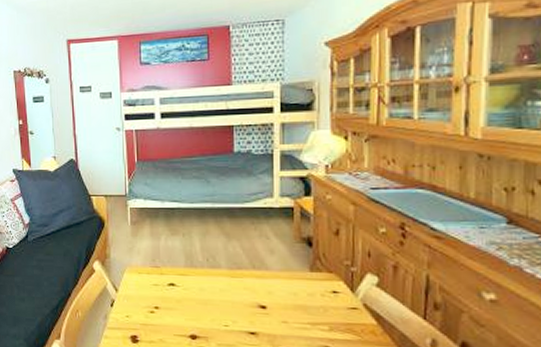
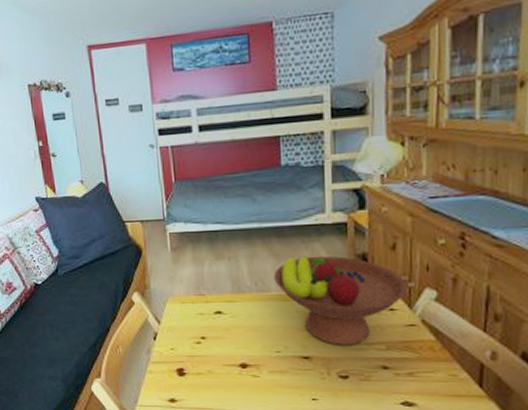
fruit bowl: none [224,236,350,325] -> present [274,255,407,347]

